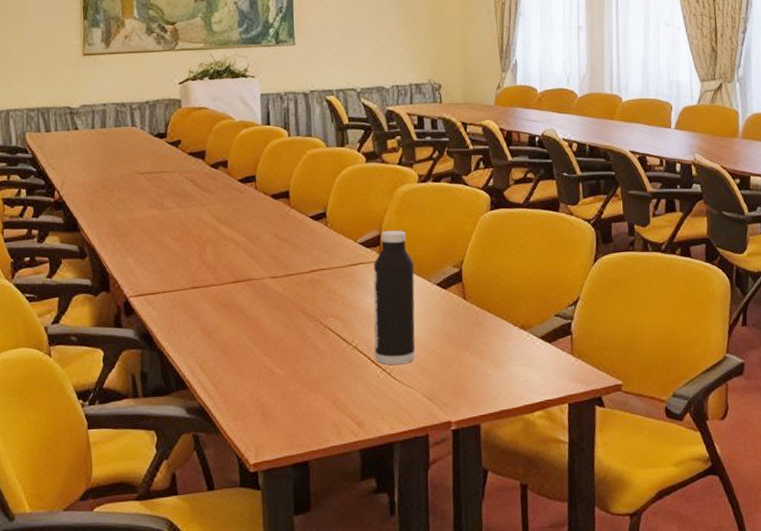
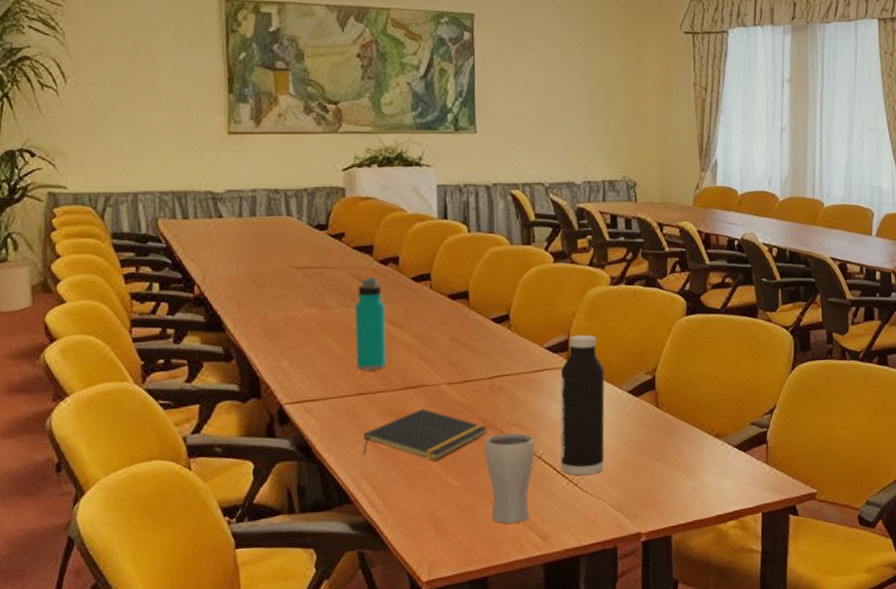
water bottle: none [189,180,218,266] -> present [354,277,387,371]
notepad: none [197,301,308,350] -> present [363,409,488,461]
drinking glass: none [305,323,351,410] -> present [484,432,536,524]

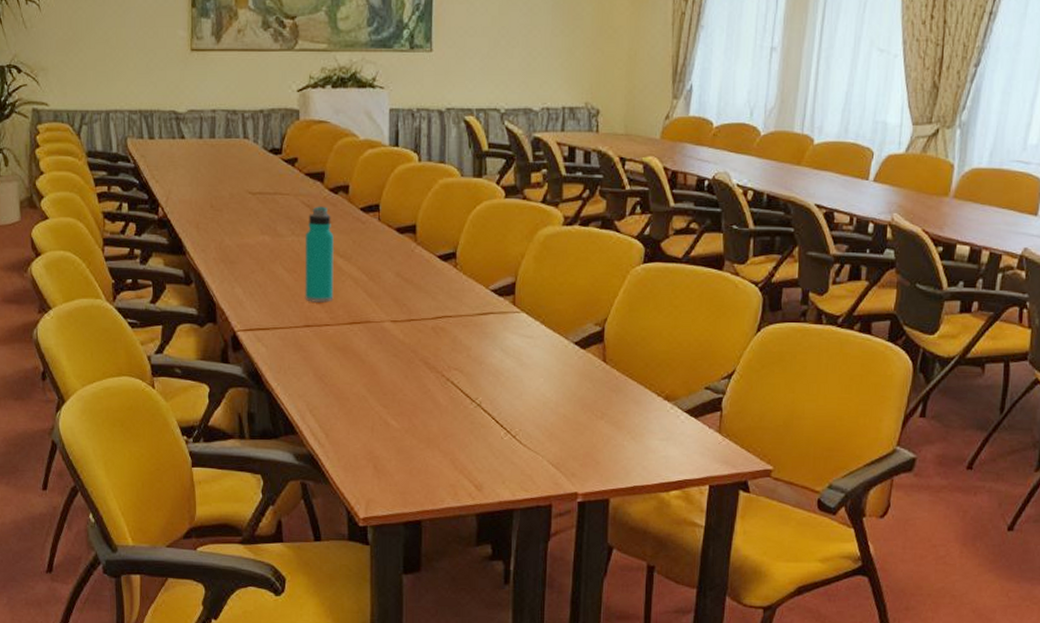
notepad: present [363,409,488,461] -> none [308,346,429,399]
drinking glass: present [484,432,536,524] -> none [424,377,475,470]
water bottle: present [560,334,605,476] -> none [500,278,551,428]

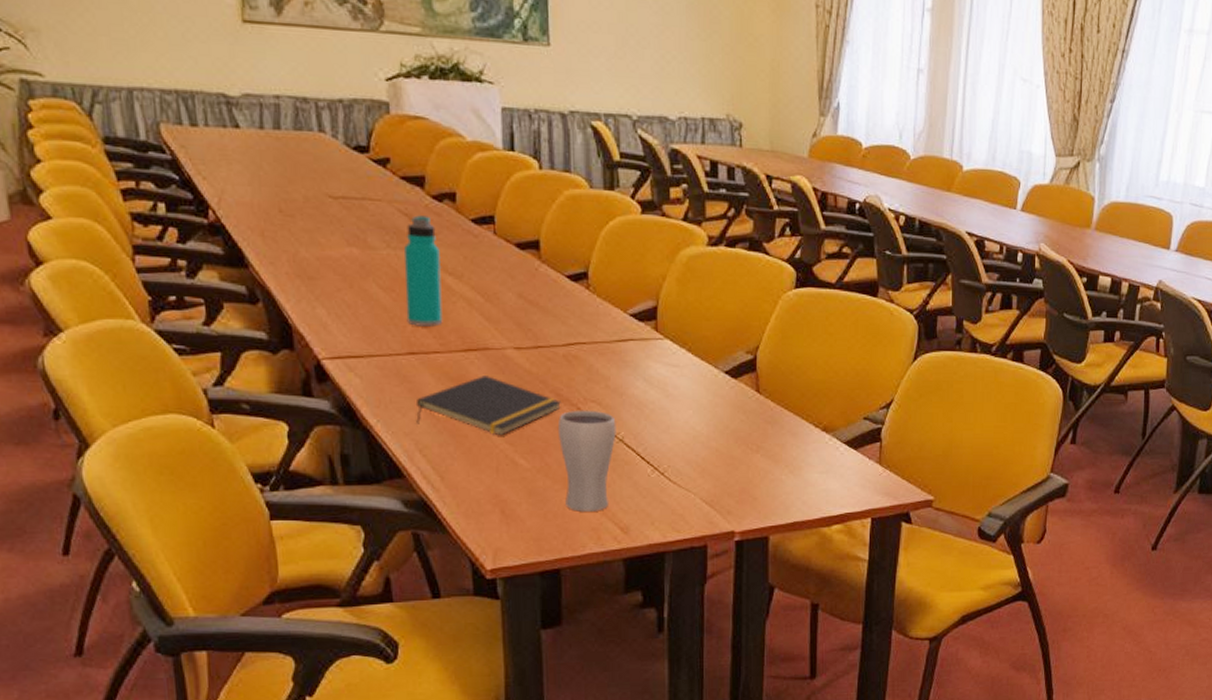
notepad: none [308,346,429,399] -> present [415,376,562,436]
drinking glass: none [424,377,475,470] -> present [557,410,616,512]

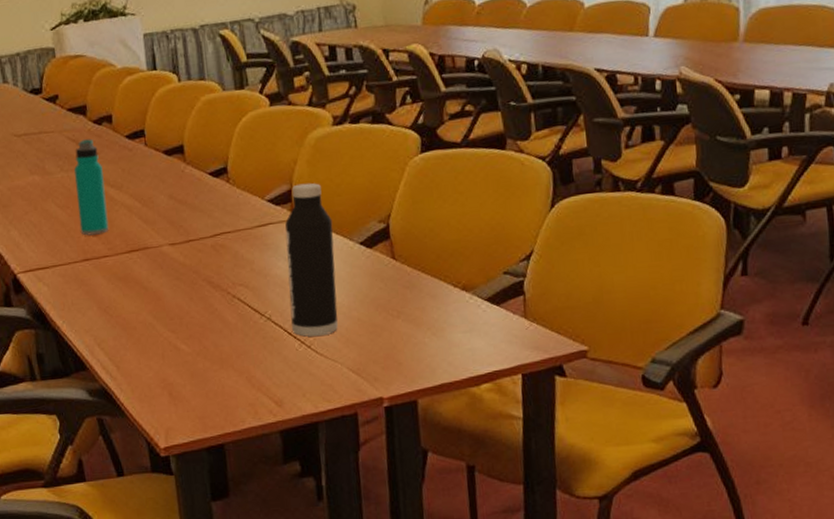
notepad: present [415,376,562,436] -> none [92,272,214,325]
drinking glass: present [557,410,616,512] -> none [211,293,264,389]
water bottle: none [645,302,699,464] -> present [285,183,338,337]

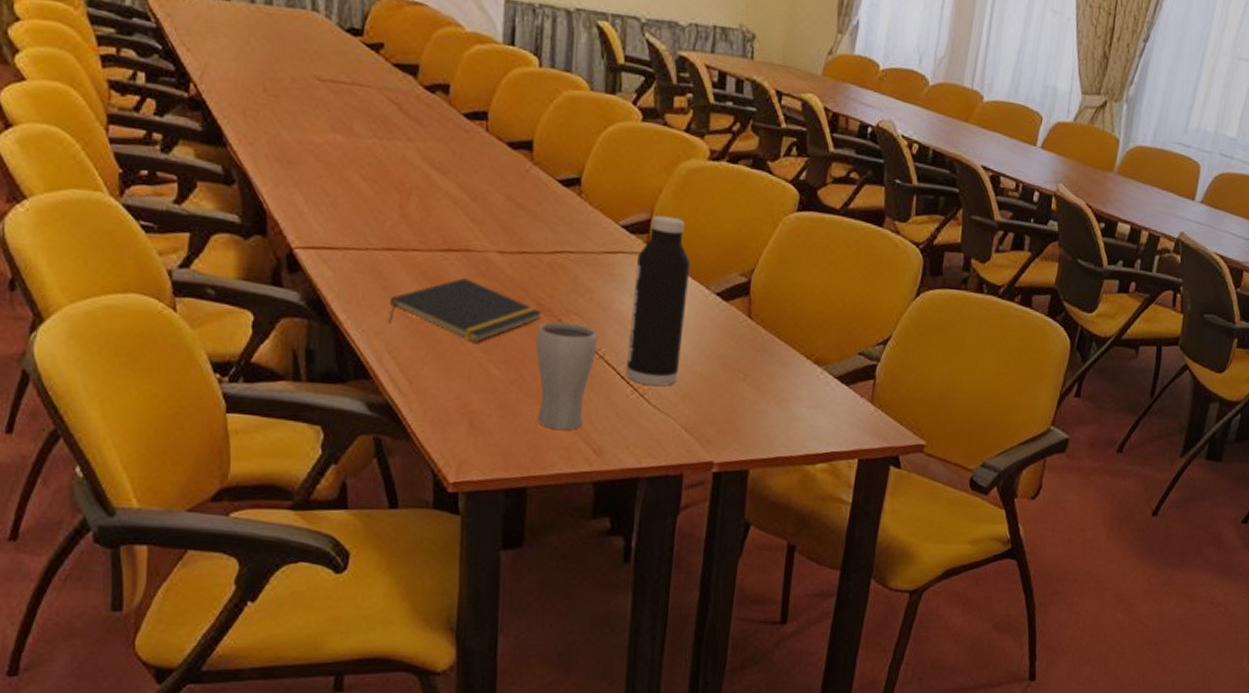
water bottle: present [74,139,109,236] -> none [387,105,429,223]
notepad: none [92,272,214,325] -> present [388,278,543,343]
drinking glass: none [211,293,264,389] -> present [535,322,598,430]

